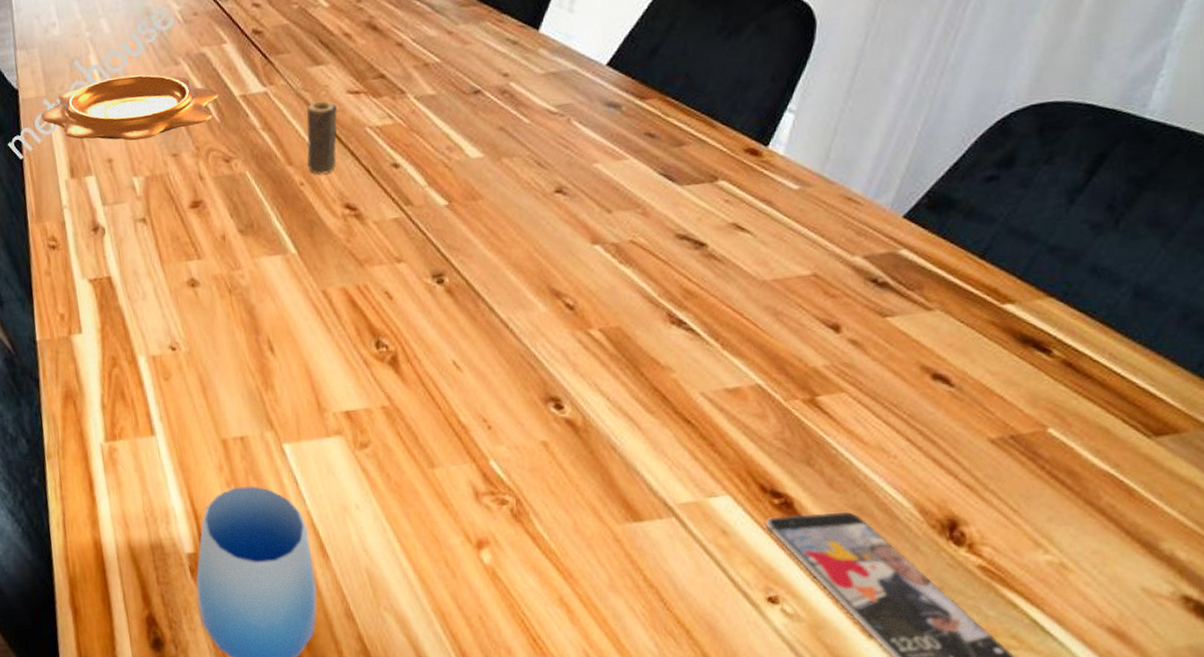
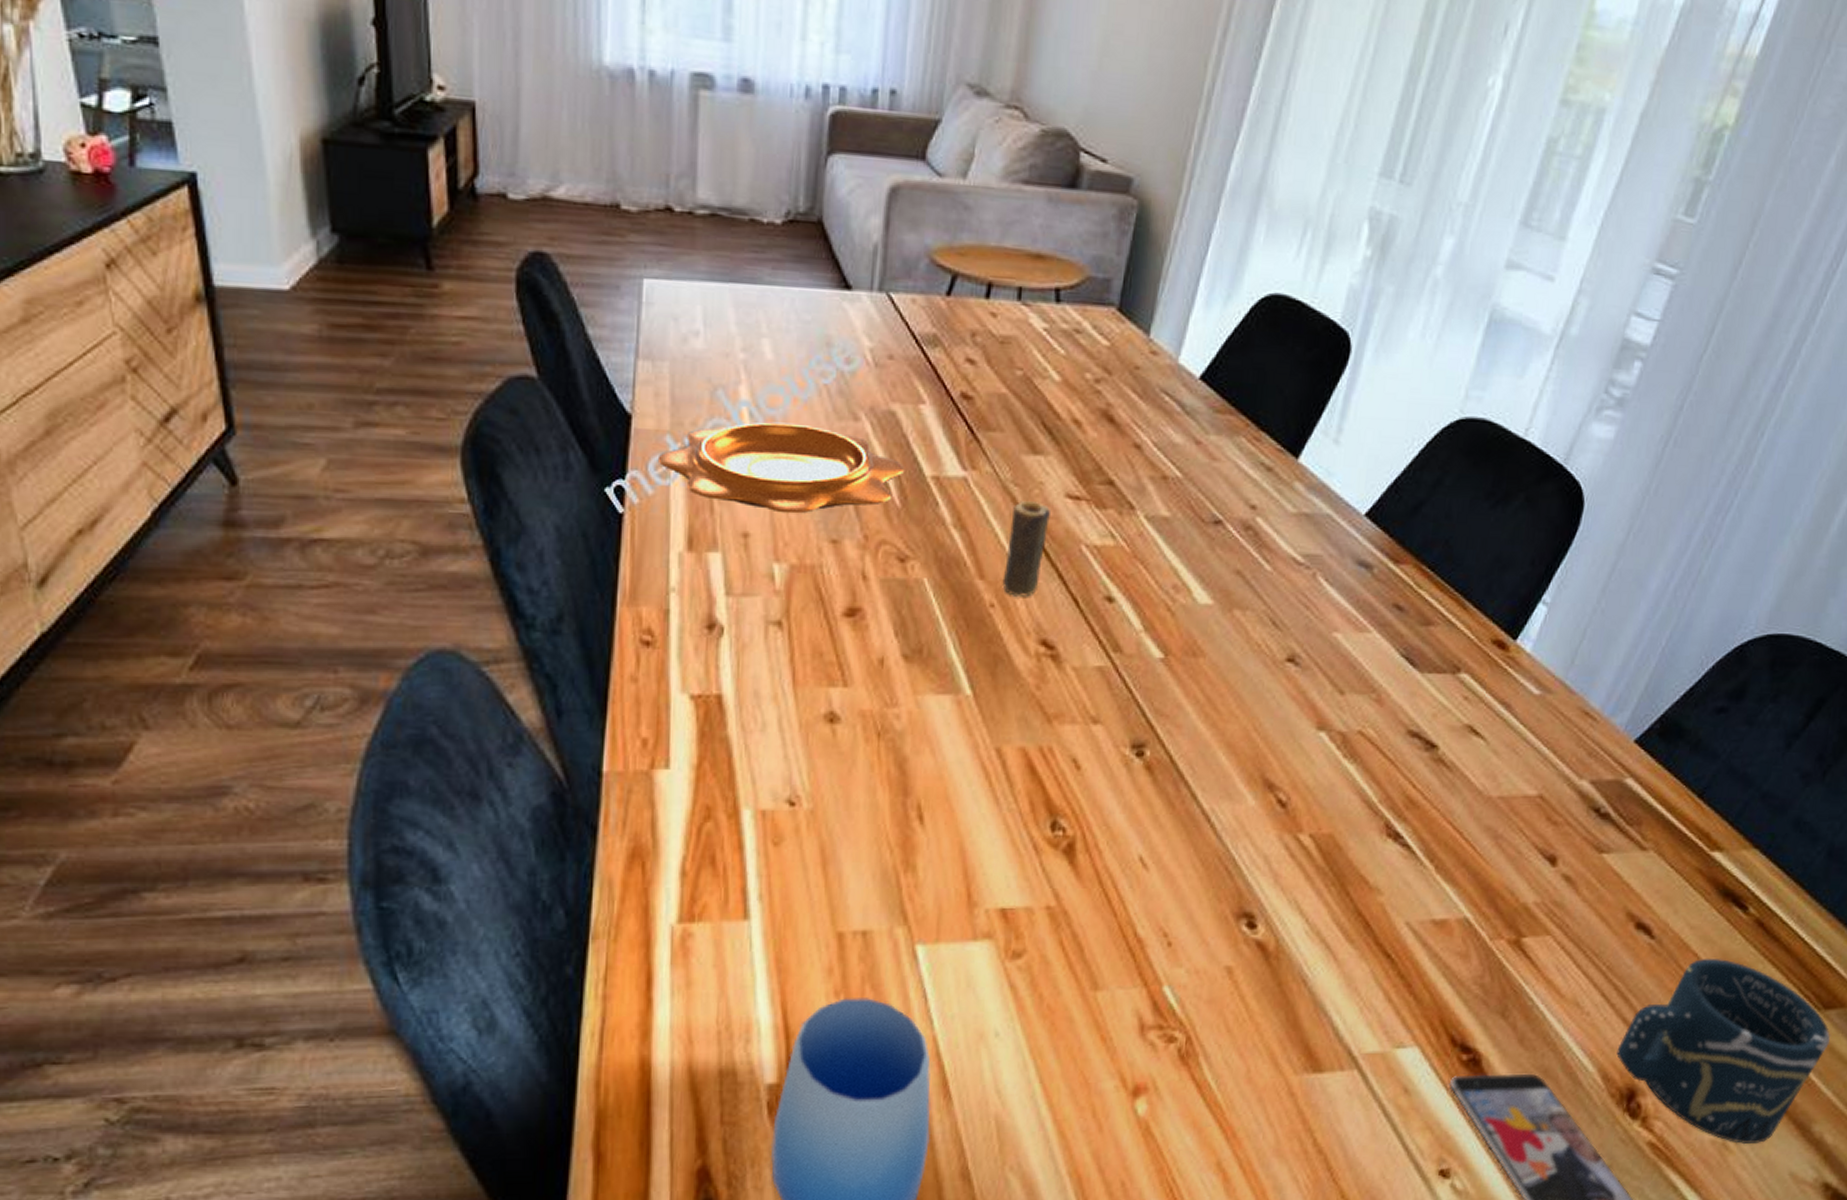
cup: none [931,399,1167,564] -> present [1616,959,1831,1145]

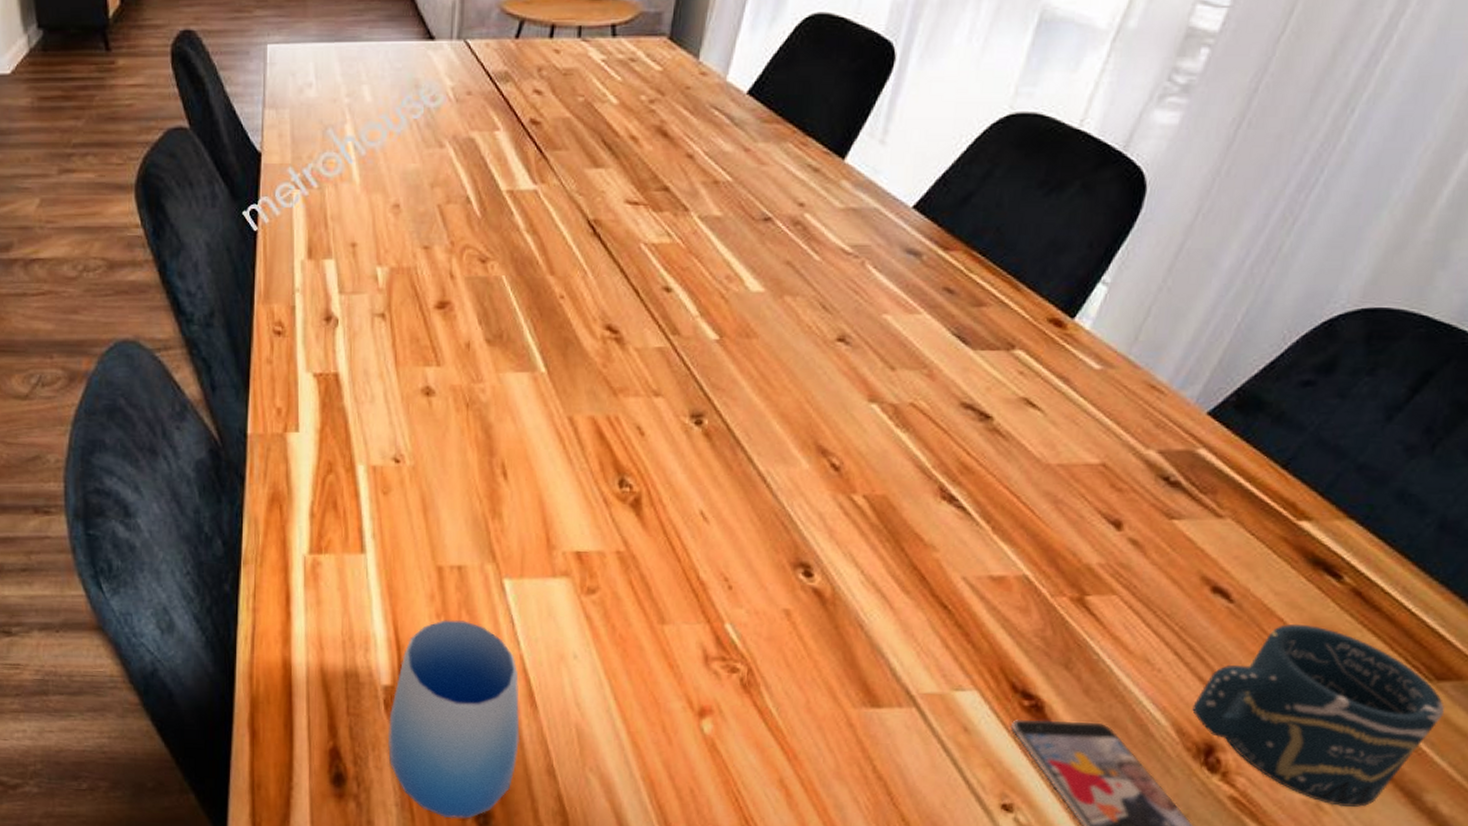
decorative bowl: present [657,422,905,514] -> none [282,152,484,226]
candle: present [1002,501,1050,597] -> none [570,208,612,289]

